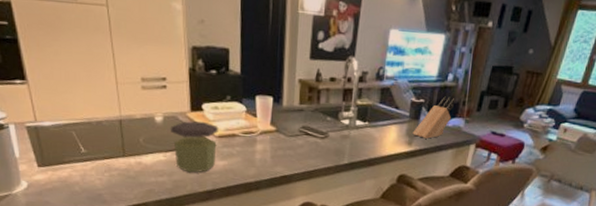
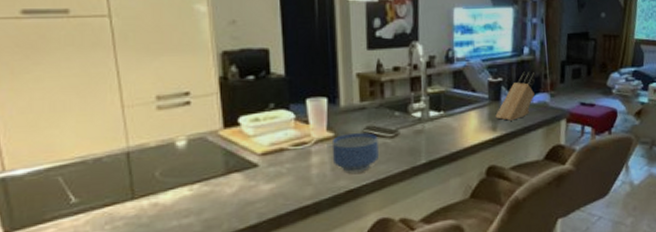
jar: present [170,121,219,173] -> none [196,138,262,206]
bowl: none [272,130,311,163] -> present [331,133,379,173]

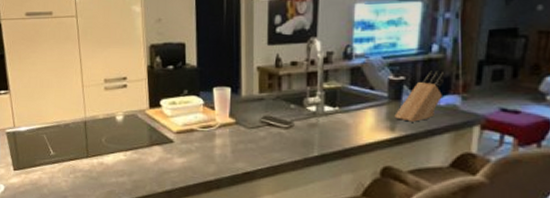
bowl: present [331,133,379,173] -> none [232,122,274,158]

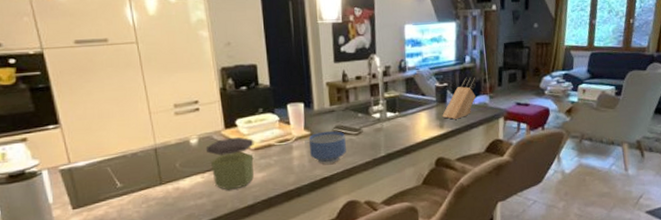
jar: none [130,117,177,172] -> present [205,136,254,190]
bowl: none [232,122,274,158] -> present [308,131,346,164]

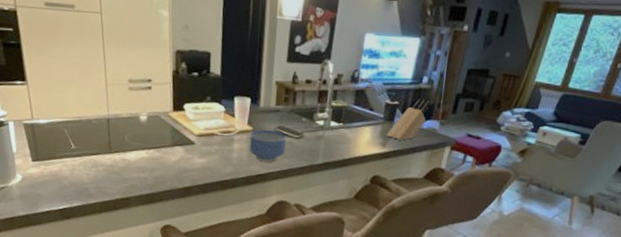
jar: present [205,136,254,190] -> none [153,120,199,170]

